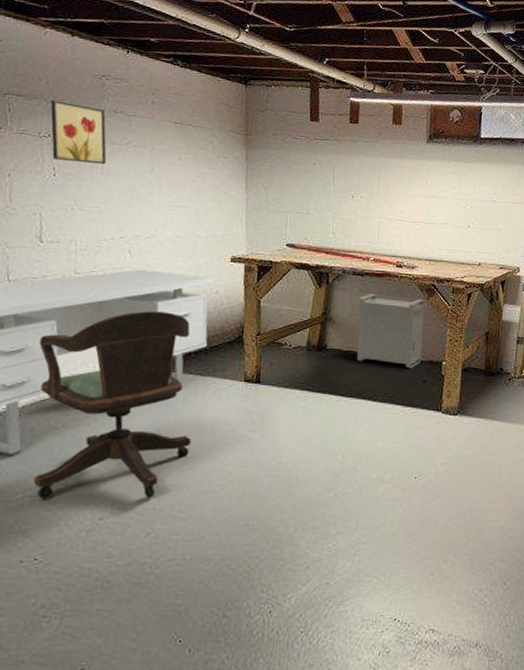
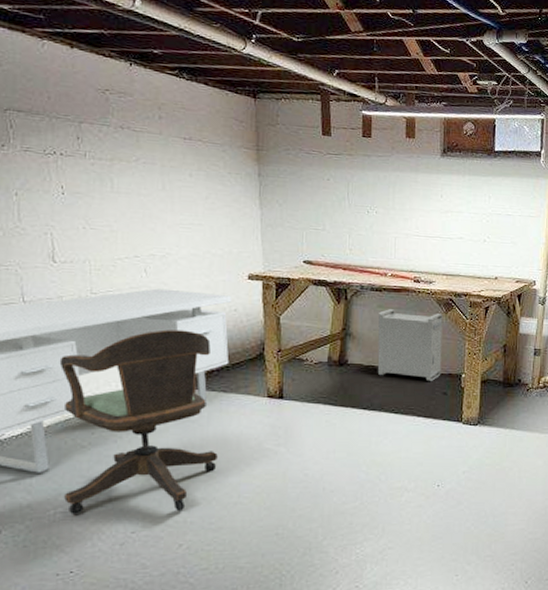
wall art: present [50,100,107,165] -> none [54,115,116,183]

